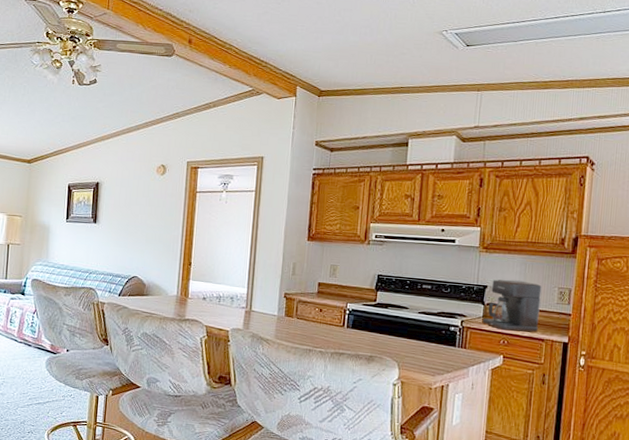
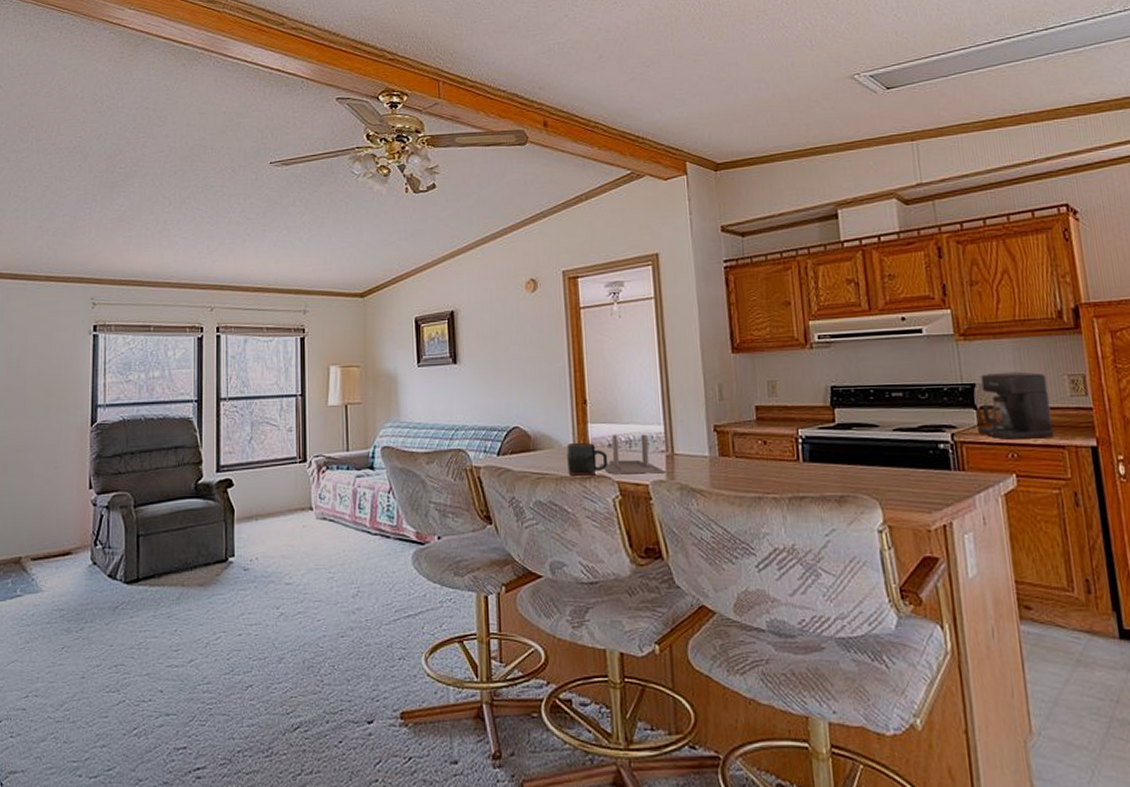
mug: none [170,293,202,319] -> present [566,442,608,476]
napkin holder: none [194,291,243,324] -> present [599,434,666,475]

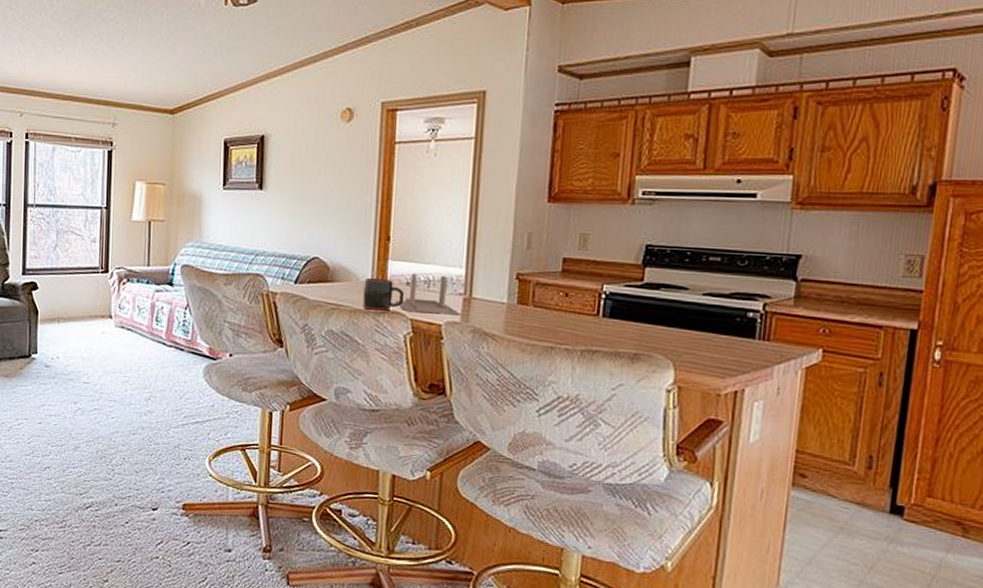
coffee maker: present [978,371,1054,440] -> none [793,245,881,317]

